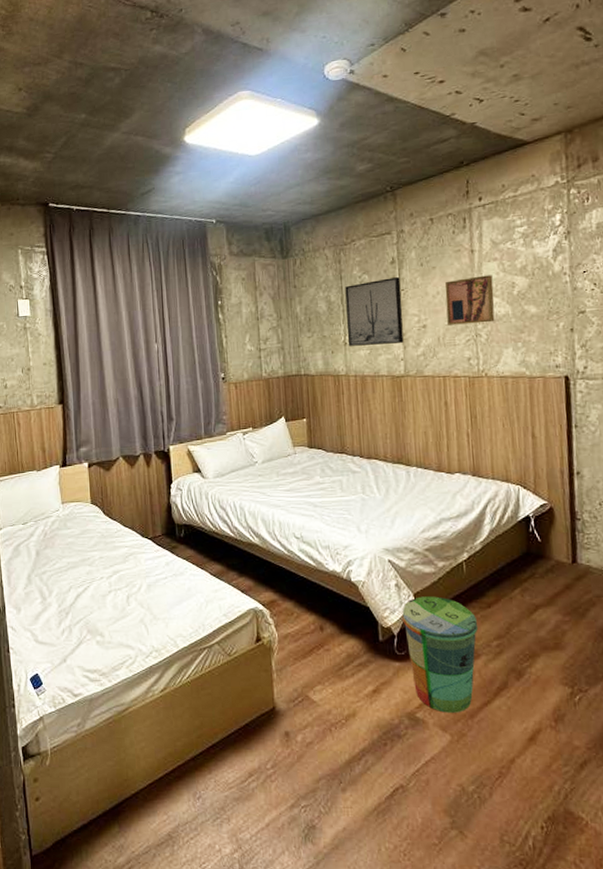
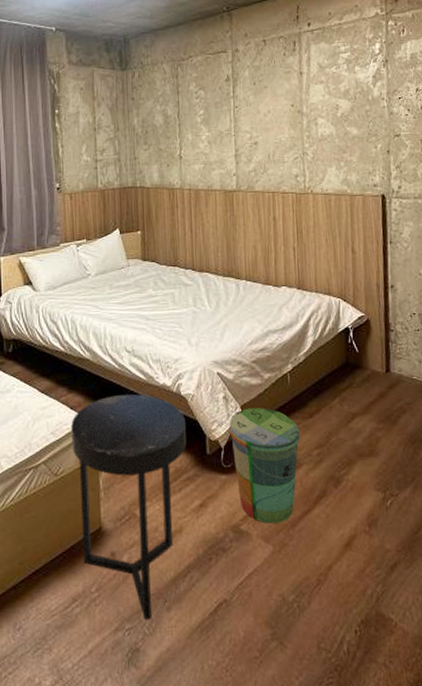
side table: none [242,580,358,798] -> present [71,394,186,619]
wall art: present [345,277,404,346] -> none [182,95,236,160]
wall art: present [445,275,495,326] -> none [275,97,320,143]

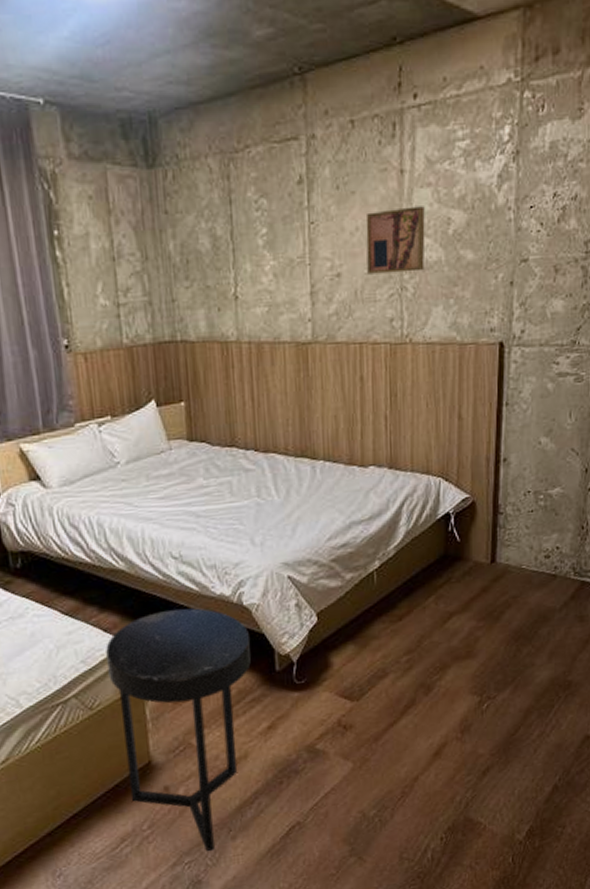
trash can: present [229,408,301,524] -> none [302,613,388,740]
wall art: none [275,97,320,143] -> present [366,206,425,274]

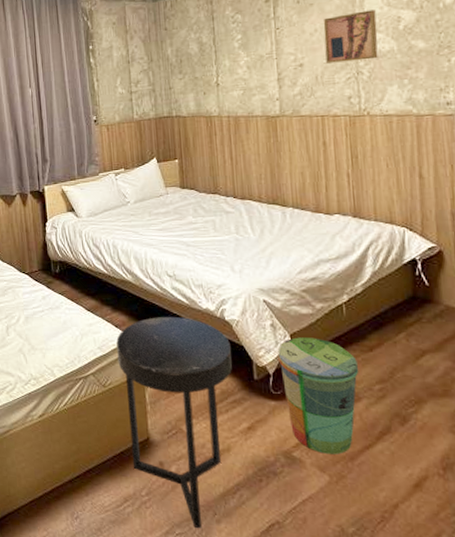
trash can: none [302,613,388,740] -> present [277,337,359,455]

